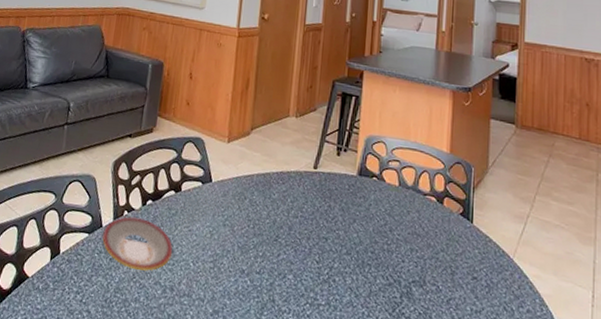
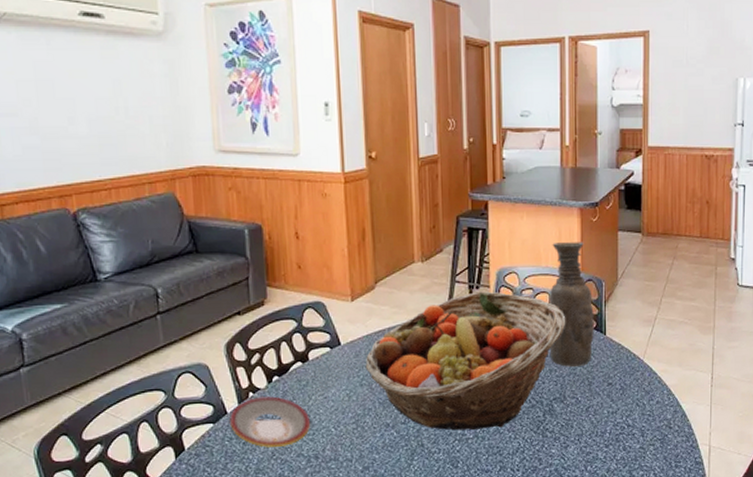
fruit basket: none [230,154,432,301] -> present [365,291,566,431]
vase: none [411,120,461,252] -> present [549,242,594,368]

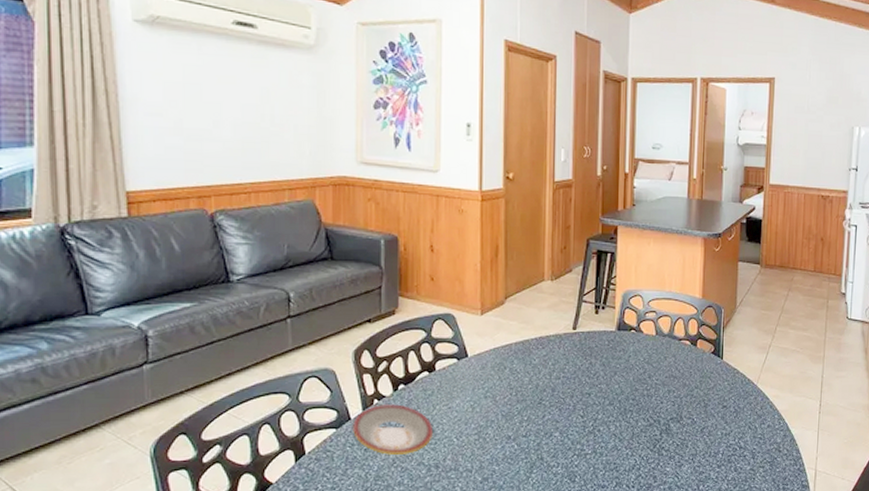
fruit basket: present [365,291,566,431] -> none [490,312,686,446]
vase: present [549,242,594,368] -> none [669,269,713,389]

